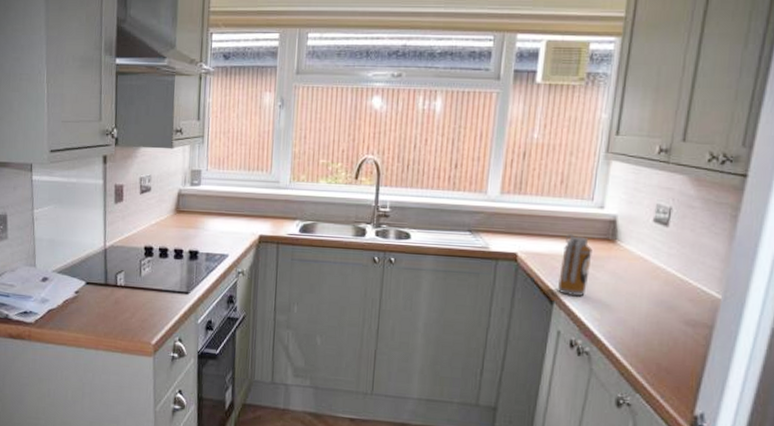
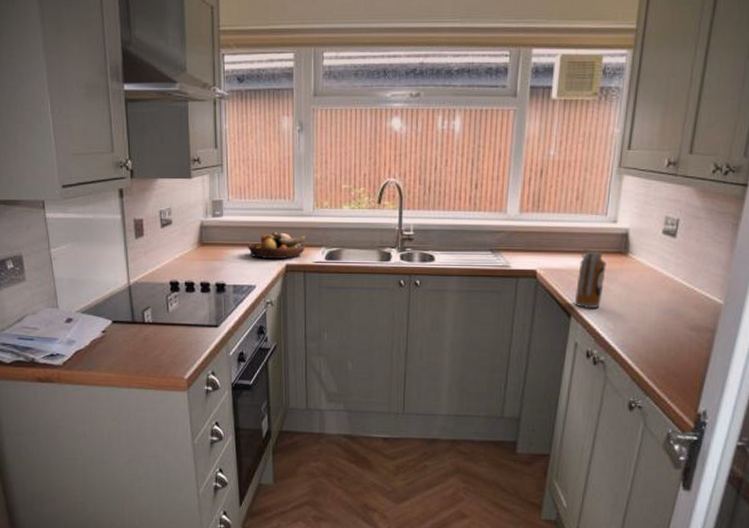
fruit bowl: none [222,203,283,230] -> present [247,232,308,259]

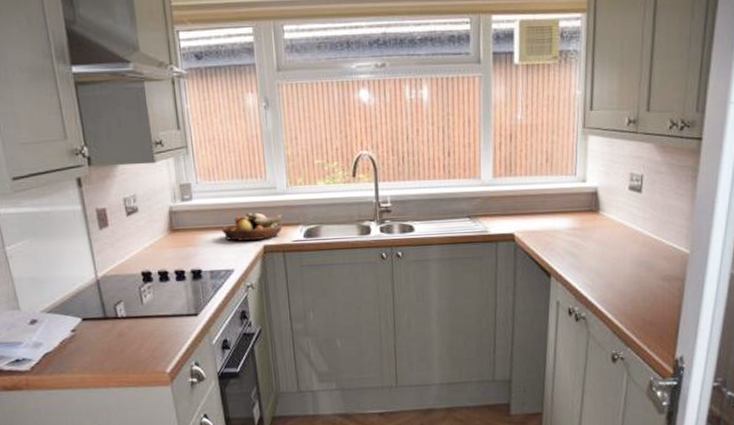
canister: present [574,248,607,308] -> none [552,208,580,267]

